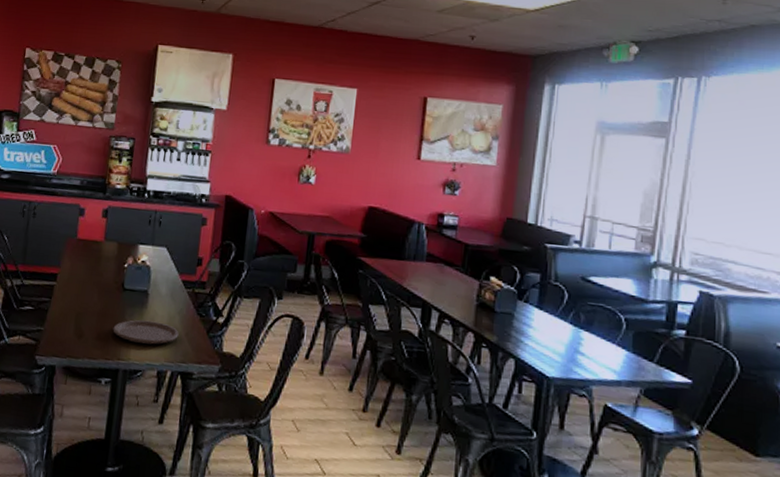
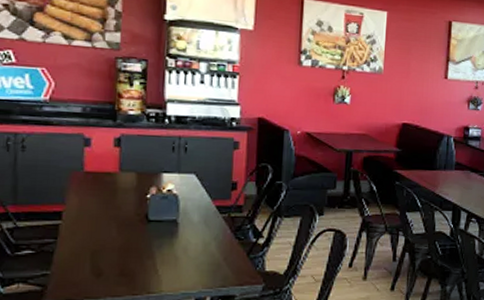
plate: present [113,320,179,345] -> none [139,250,216,273]

